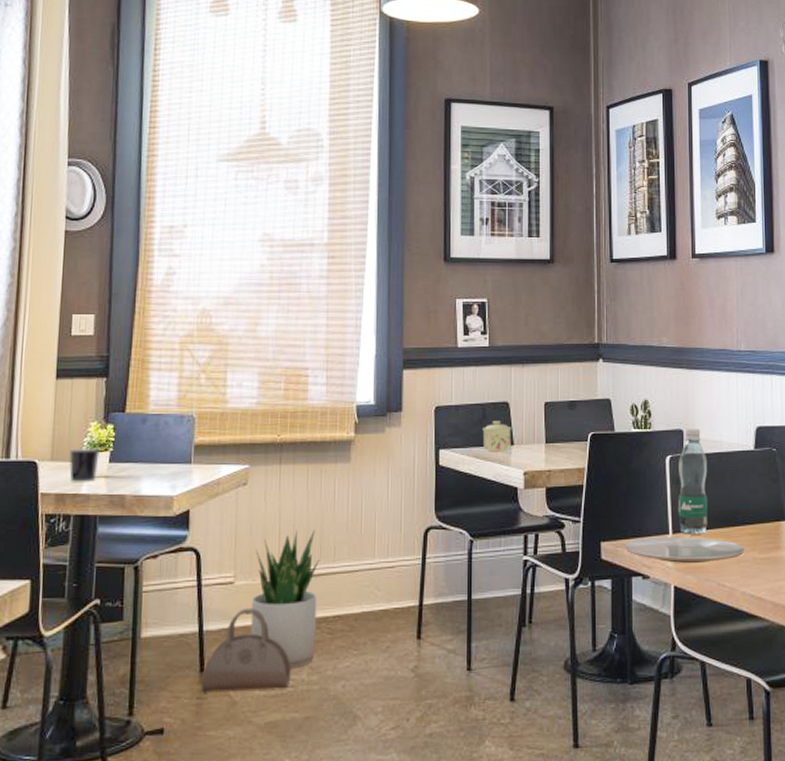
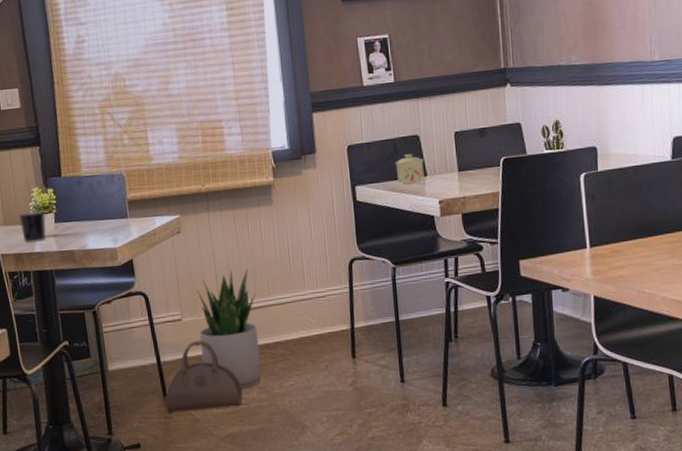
plate: present [624,536,745,563] -> none [542,248,664,275]
bottle: present [678,429,709,534] -> none [593,144,626,247]

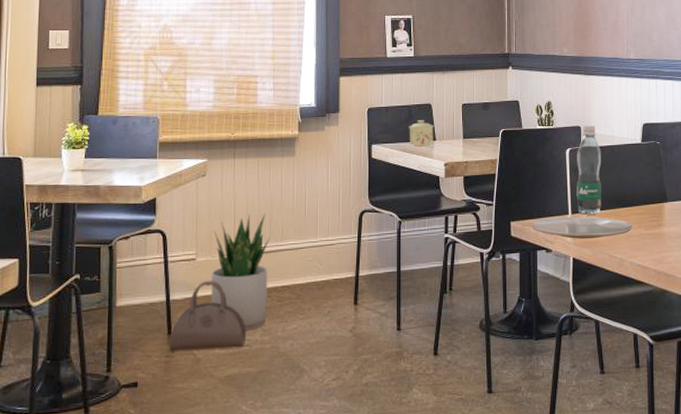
mug: present [18,211,47,244] -> none [49,146,76,176]
plate: none [542,248,664,275] -> present [530,216,633,239]
bottle: none [593,144,626,247] -> present [576,125,602,214]

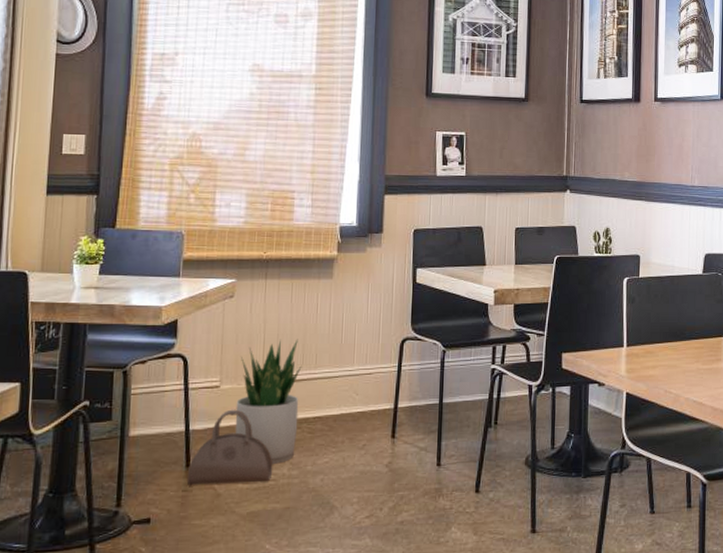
sugar bowl: present [409,120,434,147] -> none [457,244,484,272]
plate: present [530,216,633,239] -> none [583,349,690,372]
bottle: present [576,125,602,214] -> none [632,254,661,347]

